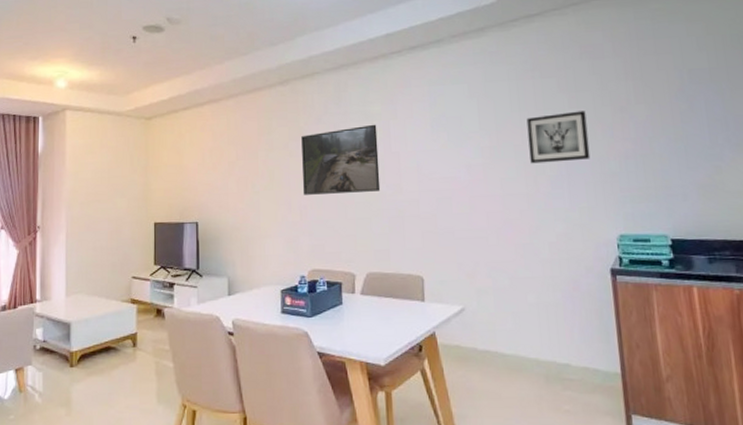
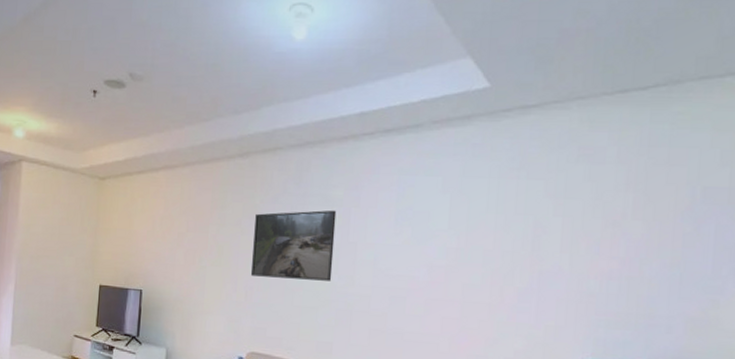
wall art: present [526,111,591,164] -> none [499,220,572,275]

